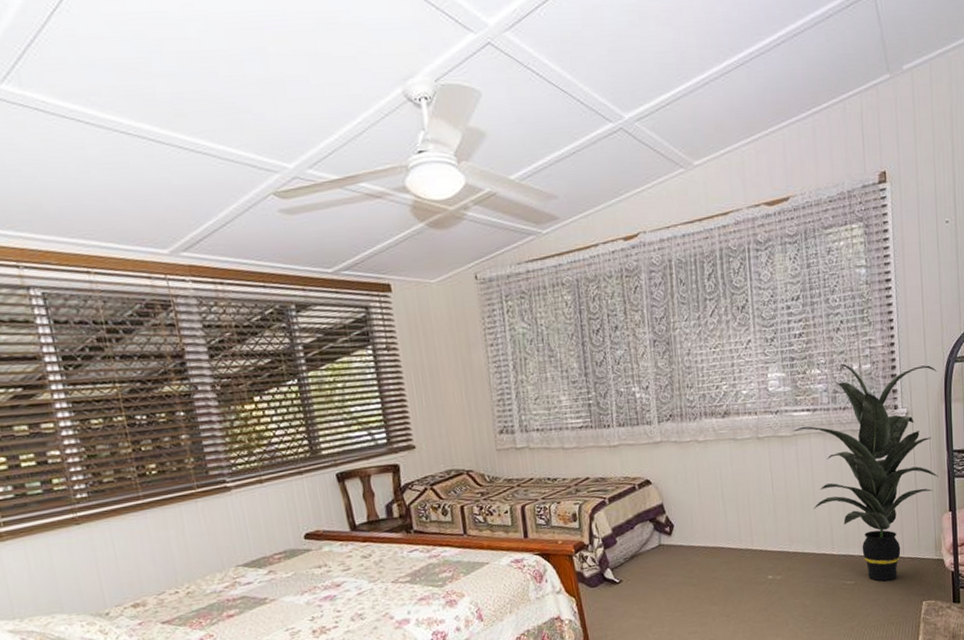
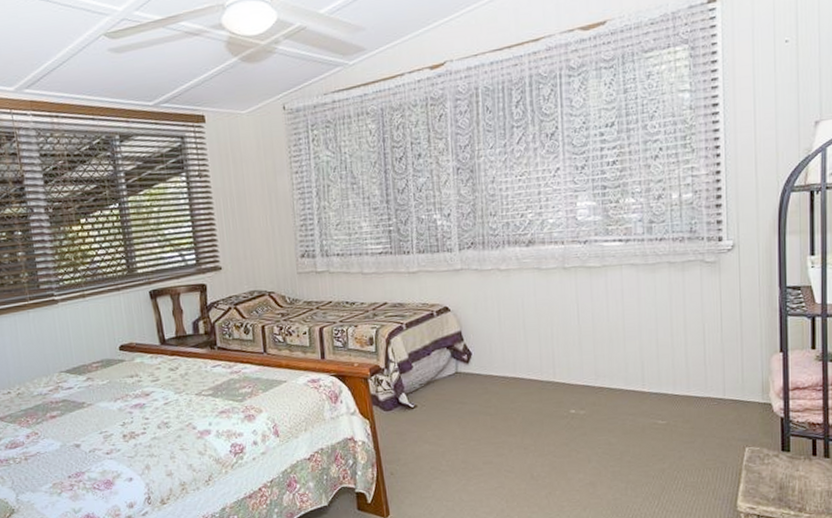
indoor plant: present [793,363,939,581] -> none [603,192,770,423]

